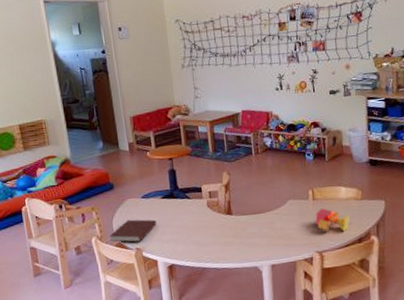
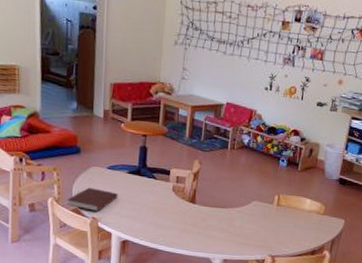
toy block set: present [315,208,350,232] -> none [275,215,309,241]

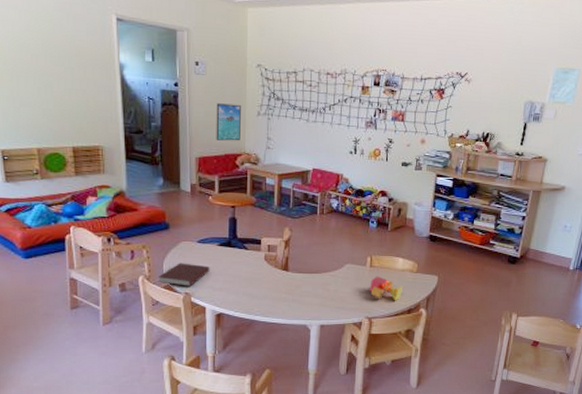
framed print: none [131,29,159,70] -> present [216,103,241,141]
toy block set: none [275,215,309,241] -> present [369,276,404,301]

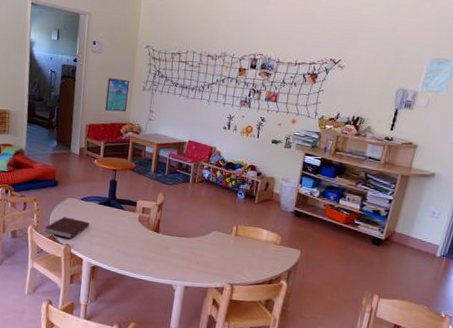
toy block set: present [369,276,404,301] -> none [233,245,266,271]

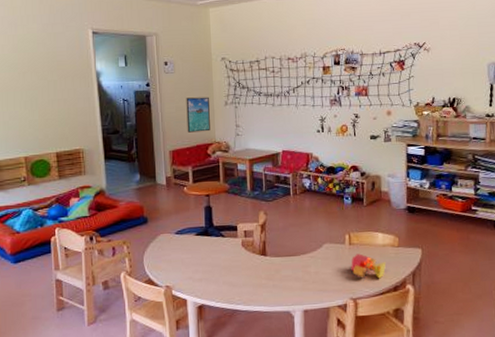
notebook: present [44,216,90,239] -> none [139,255,189,280]
toy block set: none [233,245,266,271] -> present [351,253,387,279]

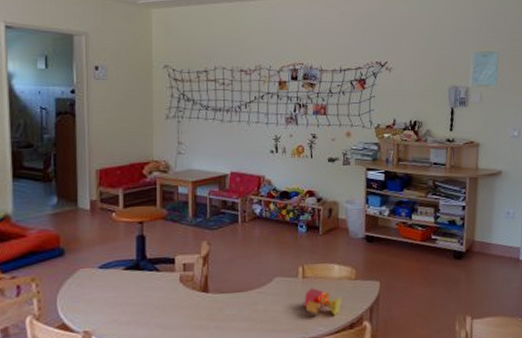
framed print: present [186,97,210,133] -> none [119,108,147,149]

